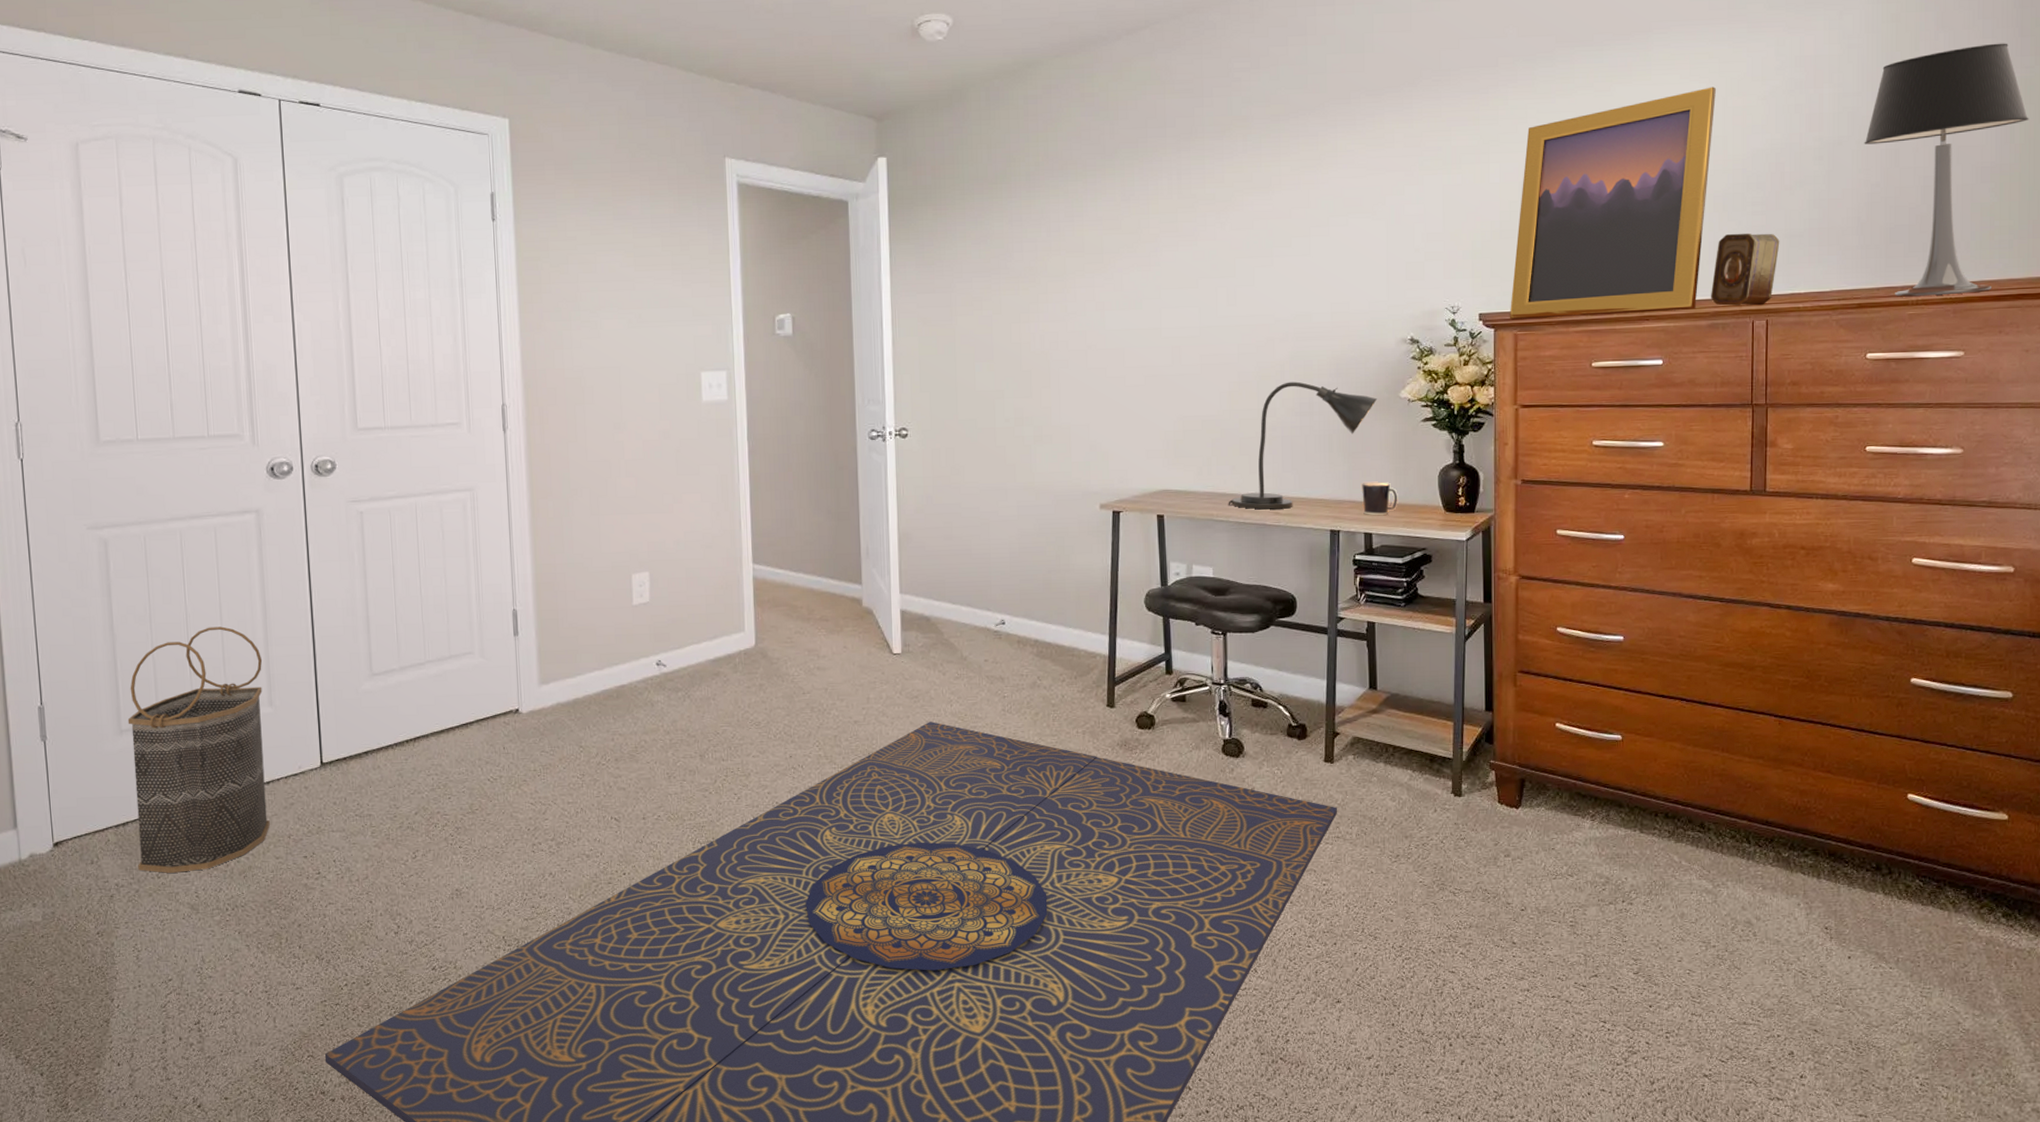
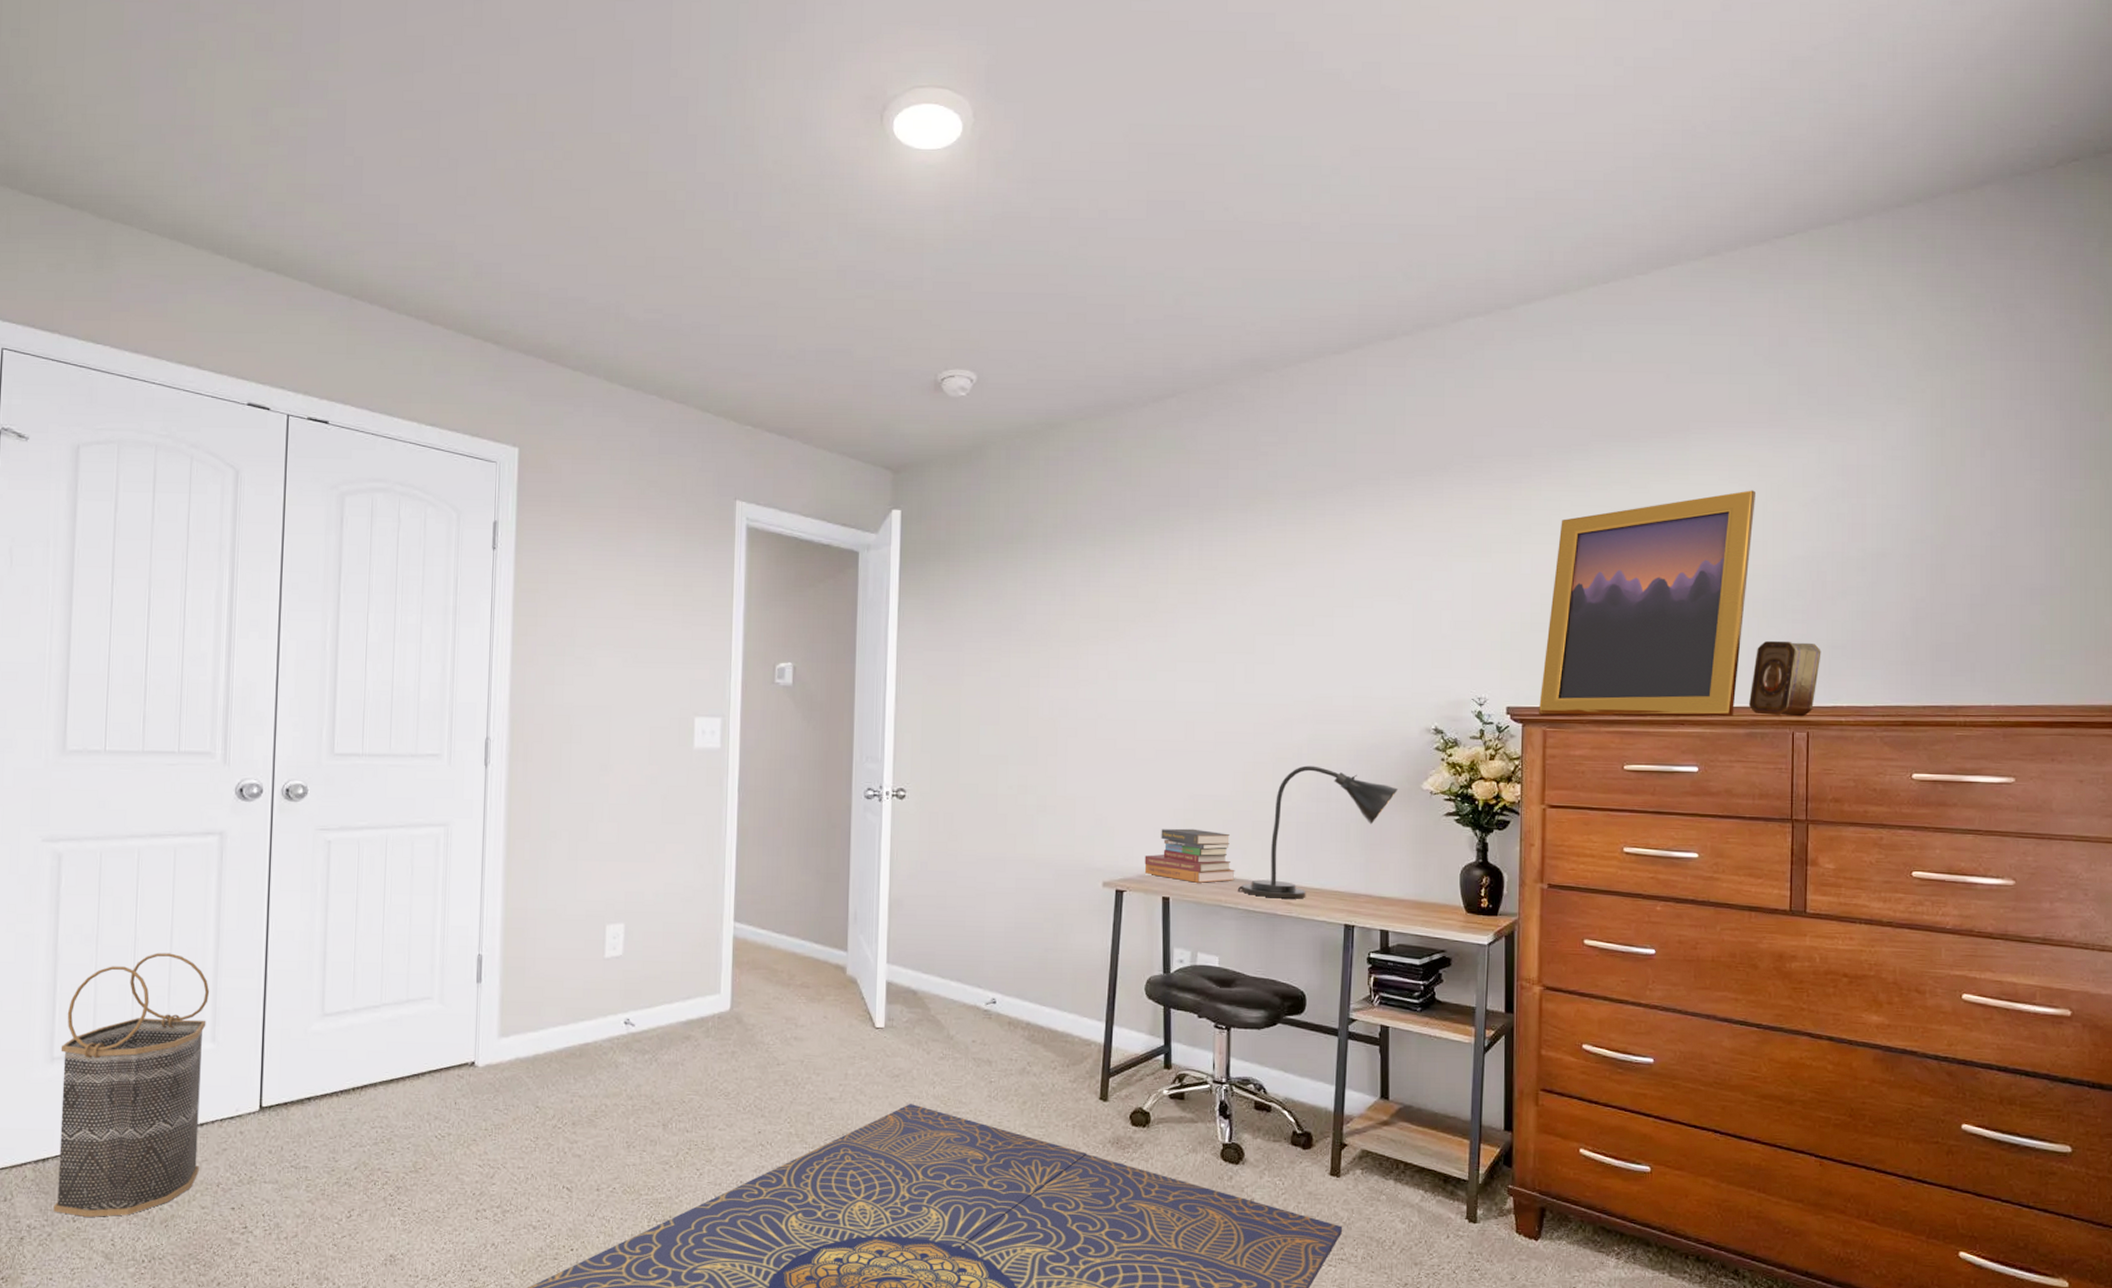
books: none [1138,448,1225,500] -> present [1144,828,1235,883]
mug: present [1362,482,1397,516] -> none [1379,877,1416,913]
table lamp: present [1864,43,2029,297] -> none [1908,464,2080,719]

